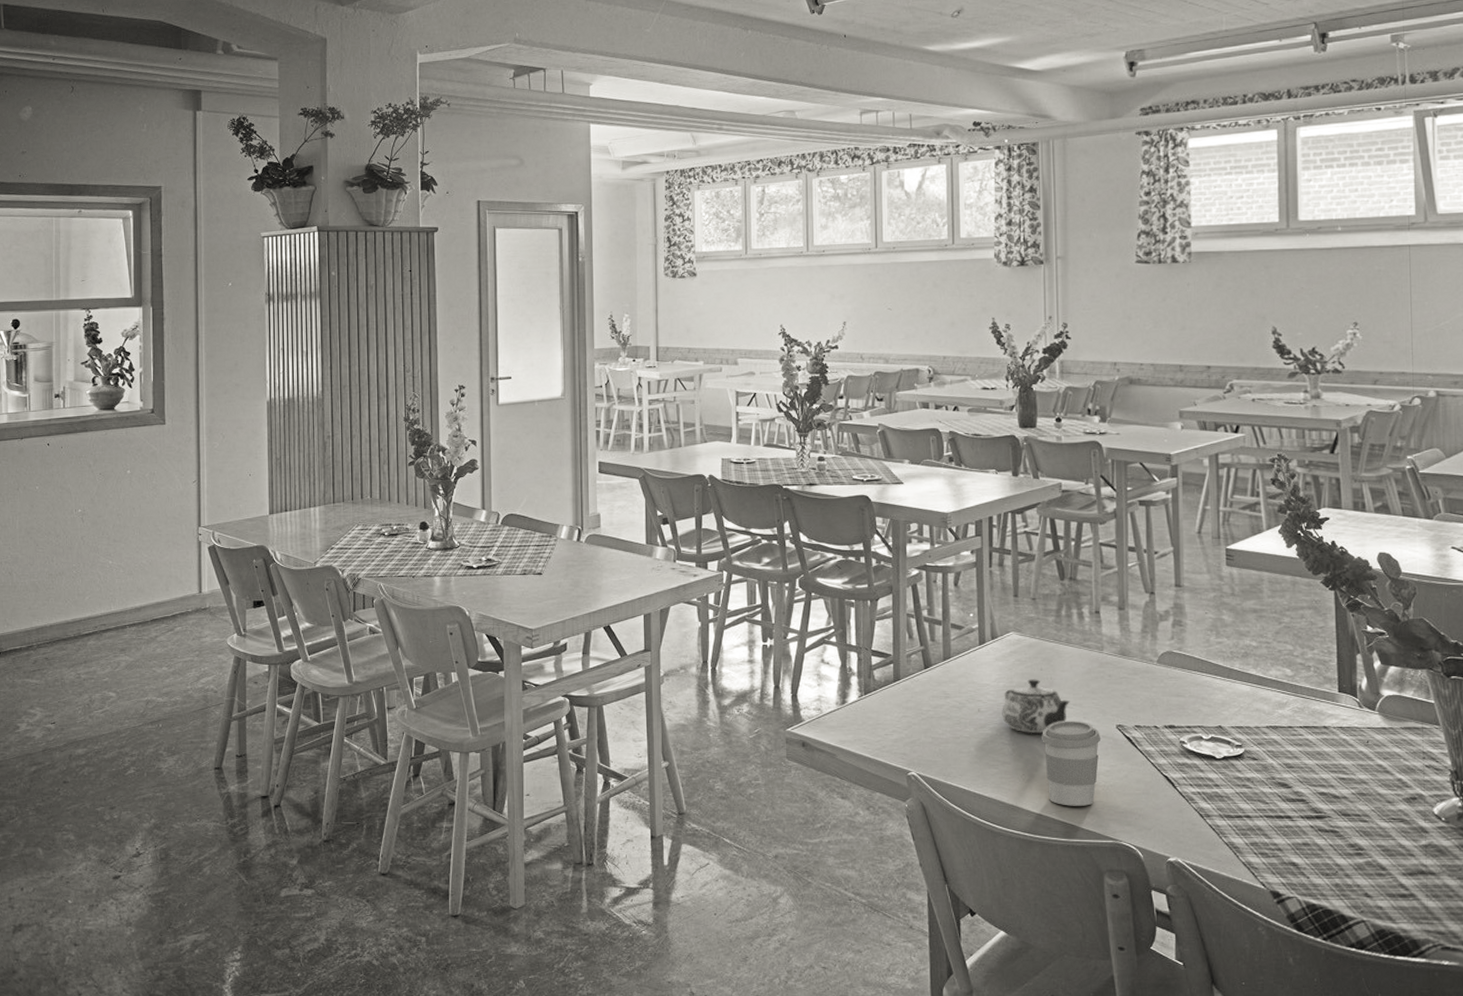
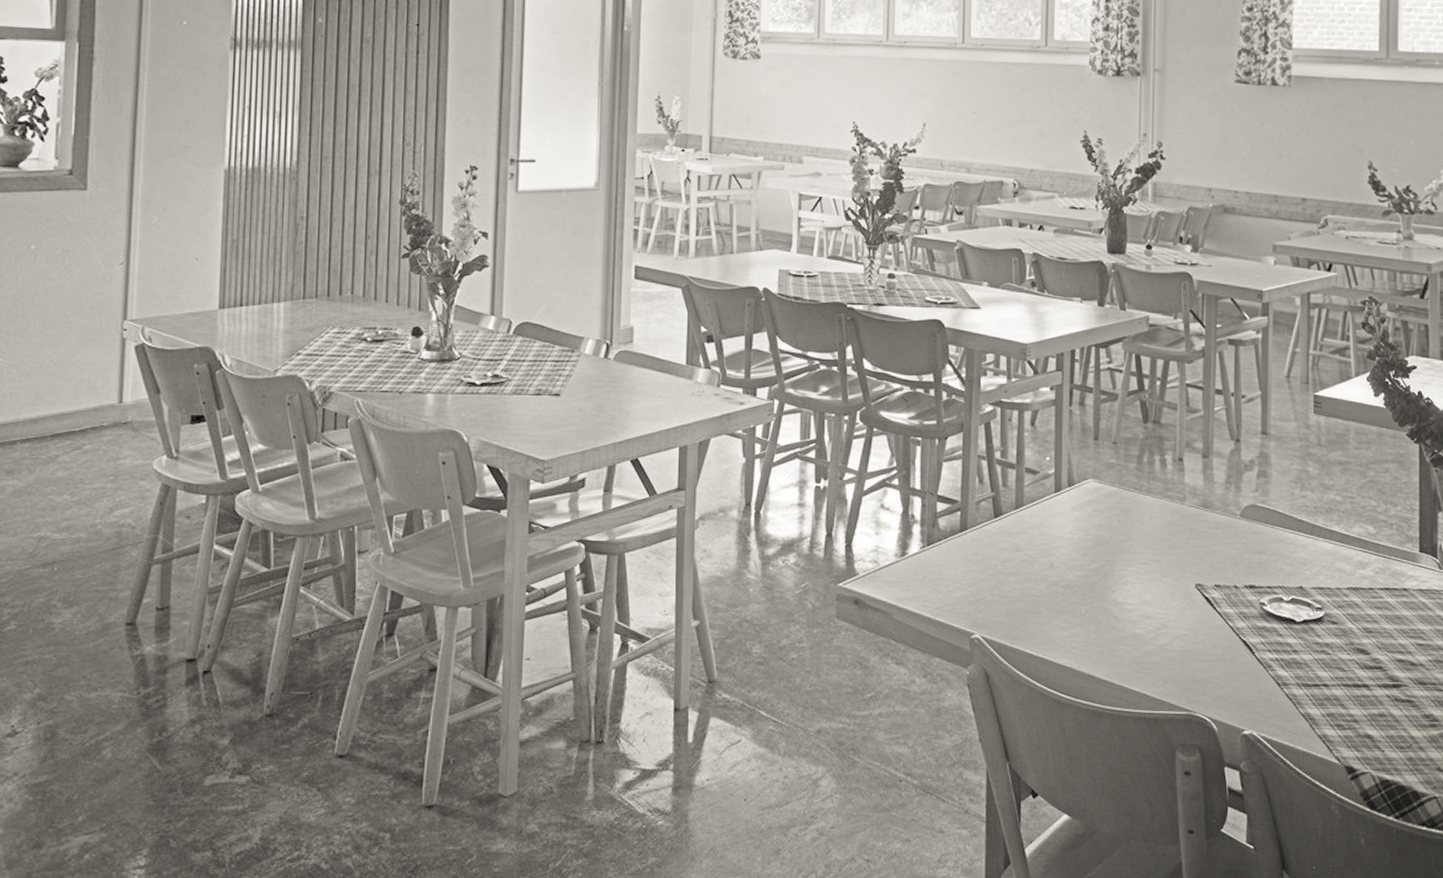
teapot: present [1002,679,1071,734] -> none [1076,532,1149,593]
coffee cup: present [1042,720,1102,806] -> none [1117,579,1179,674]

